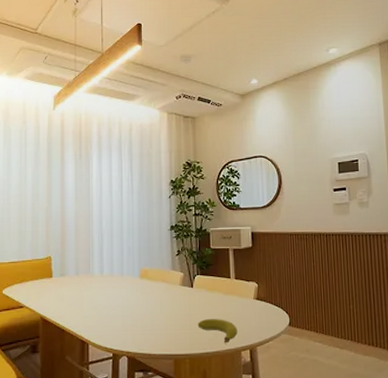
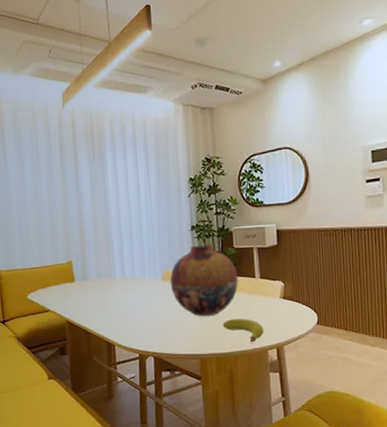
vase: none [147,244,214,316] -> present [170,244,239,317]

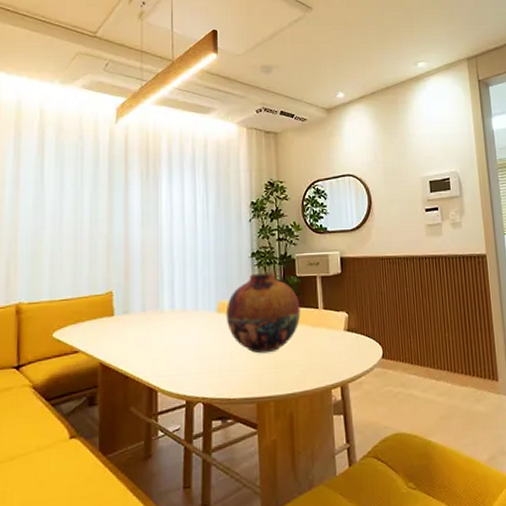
fruit: present [222,319,264,343] -> none [283,354,327,382]

